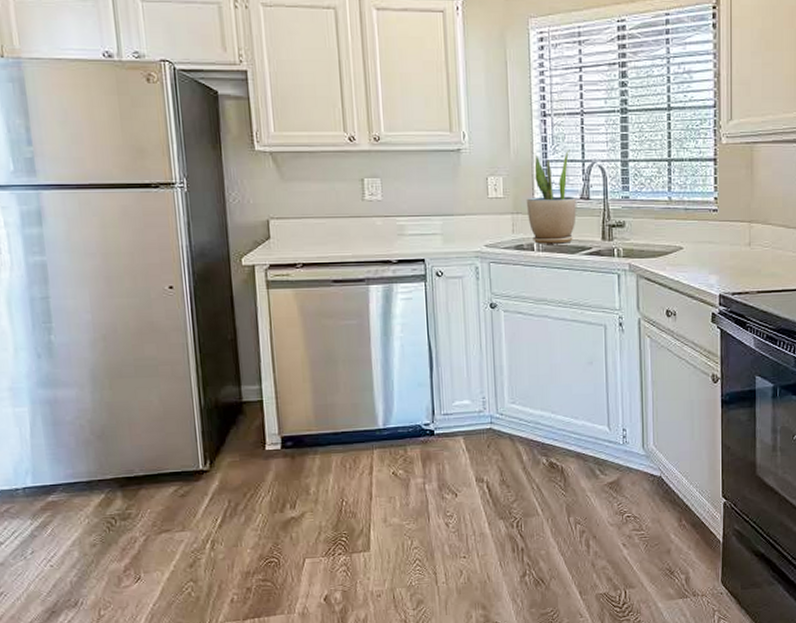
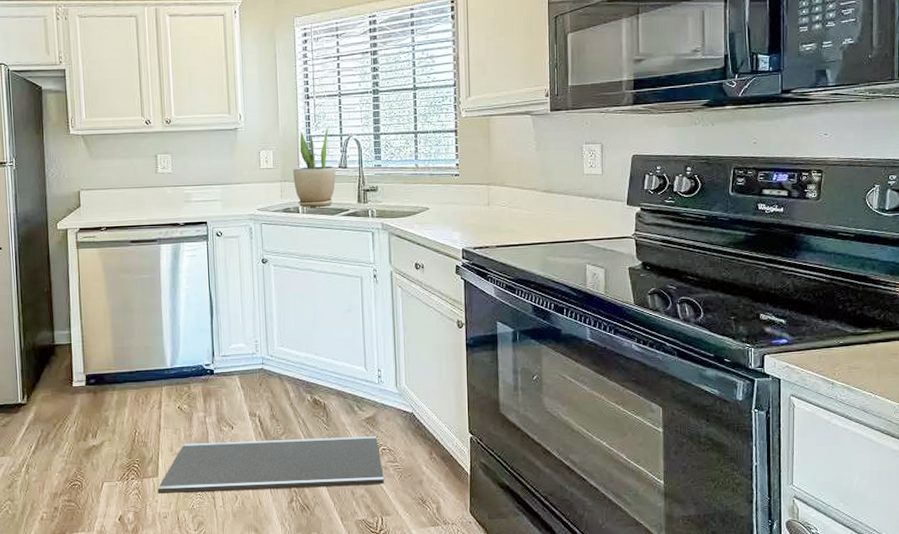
door mat: none [369,502,628,570] -> present [157,436,384,494]

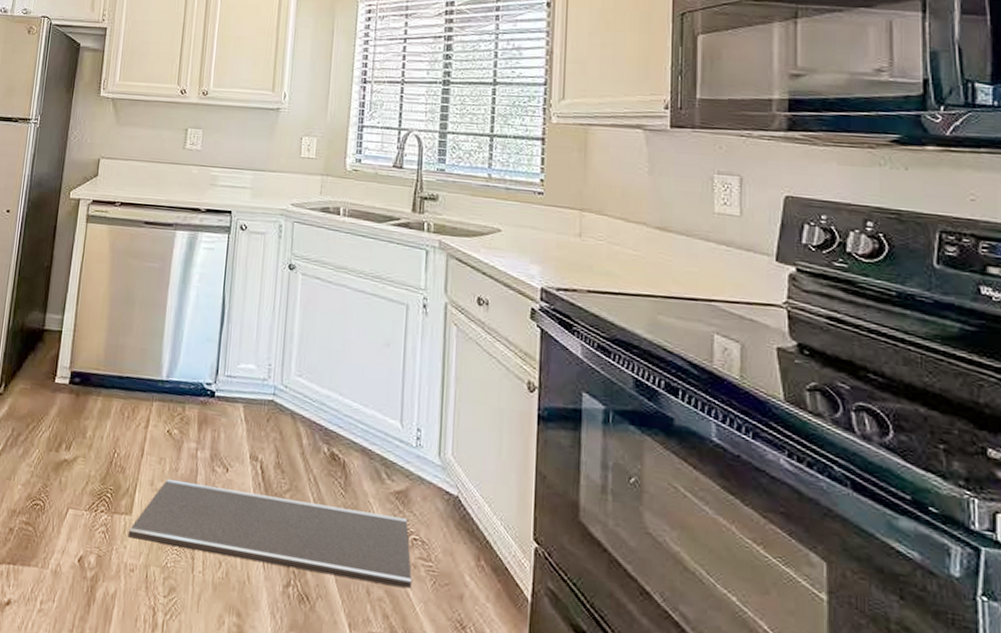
potted plant: present [292,126,336,207] -> none [337,117,388,211]

